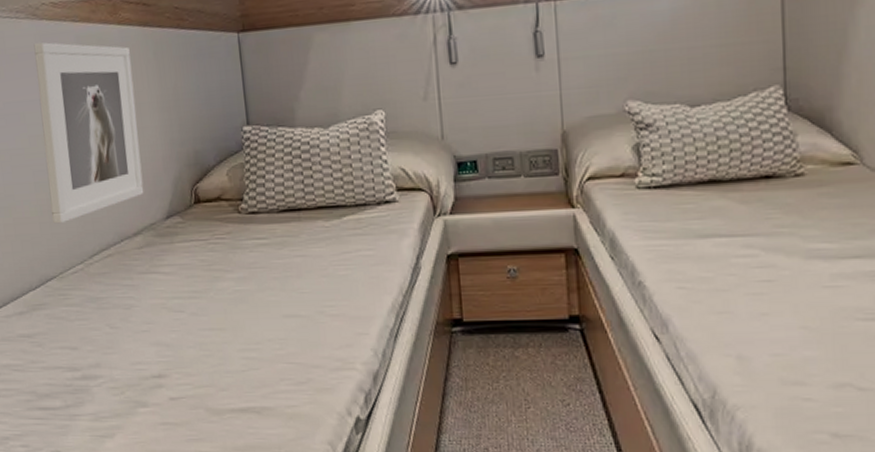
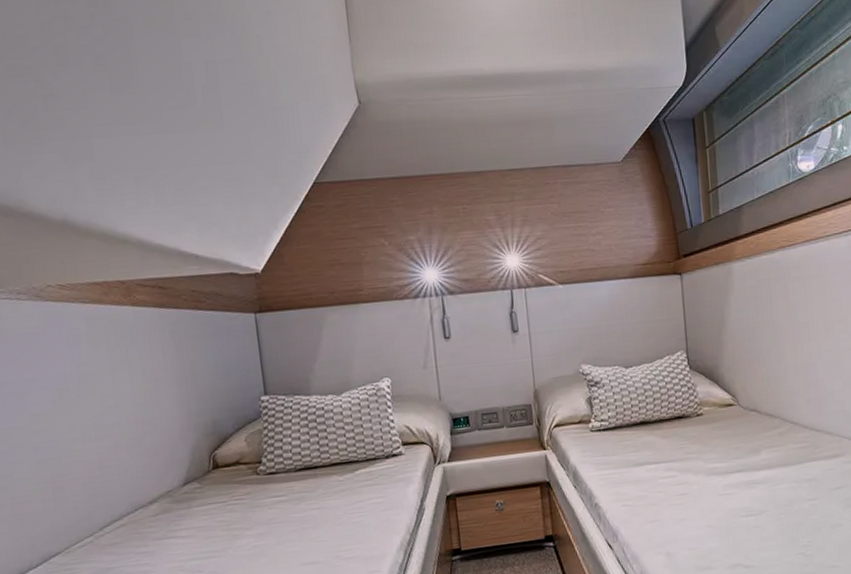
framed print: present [33,42,144,224] -> none [37,322,160,500]

